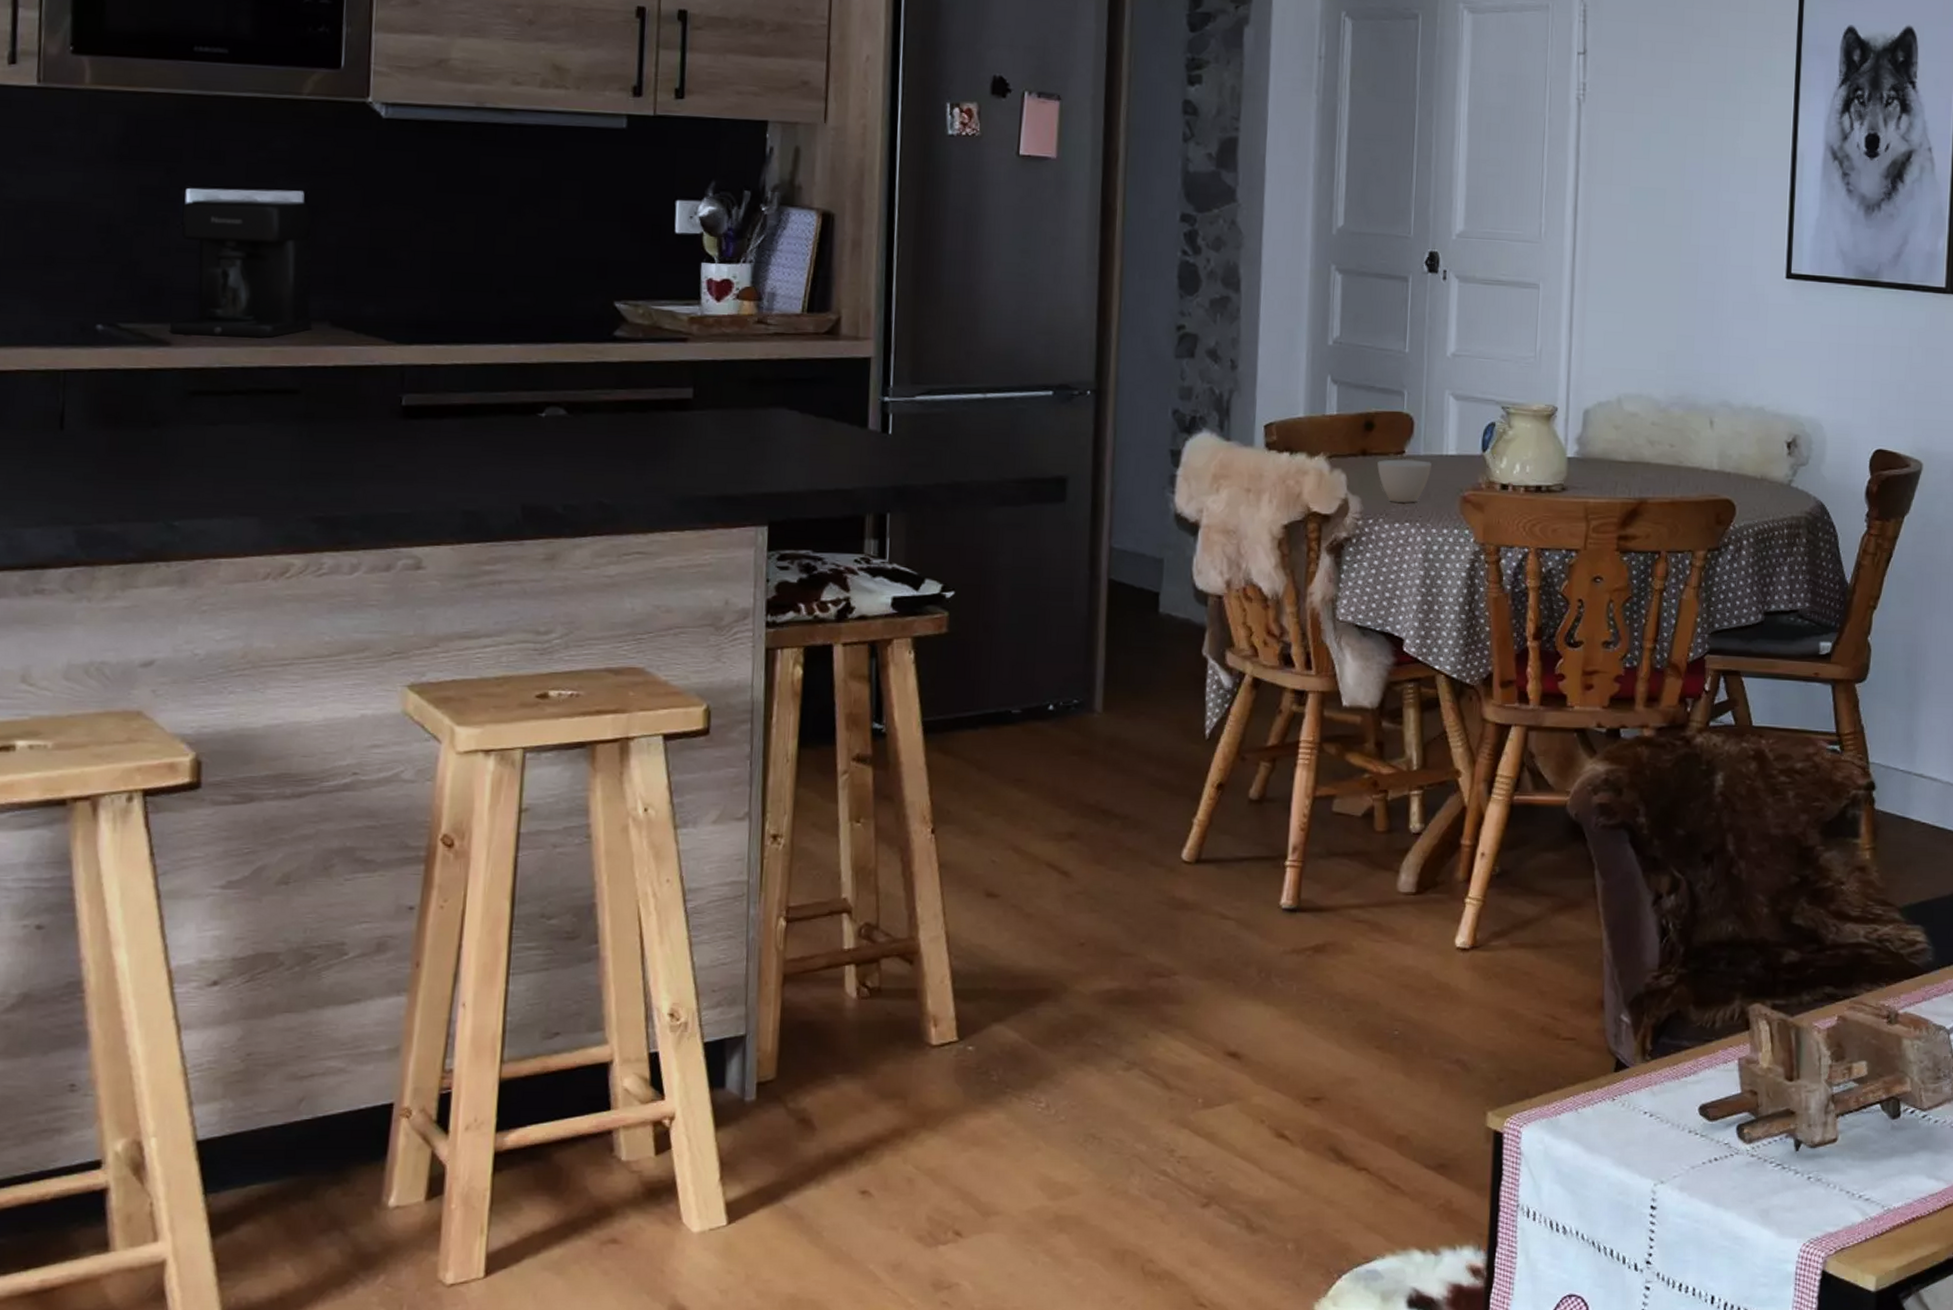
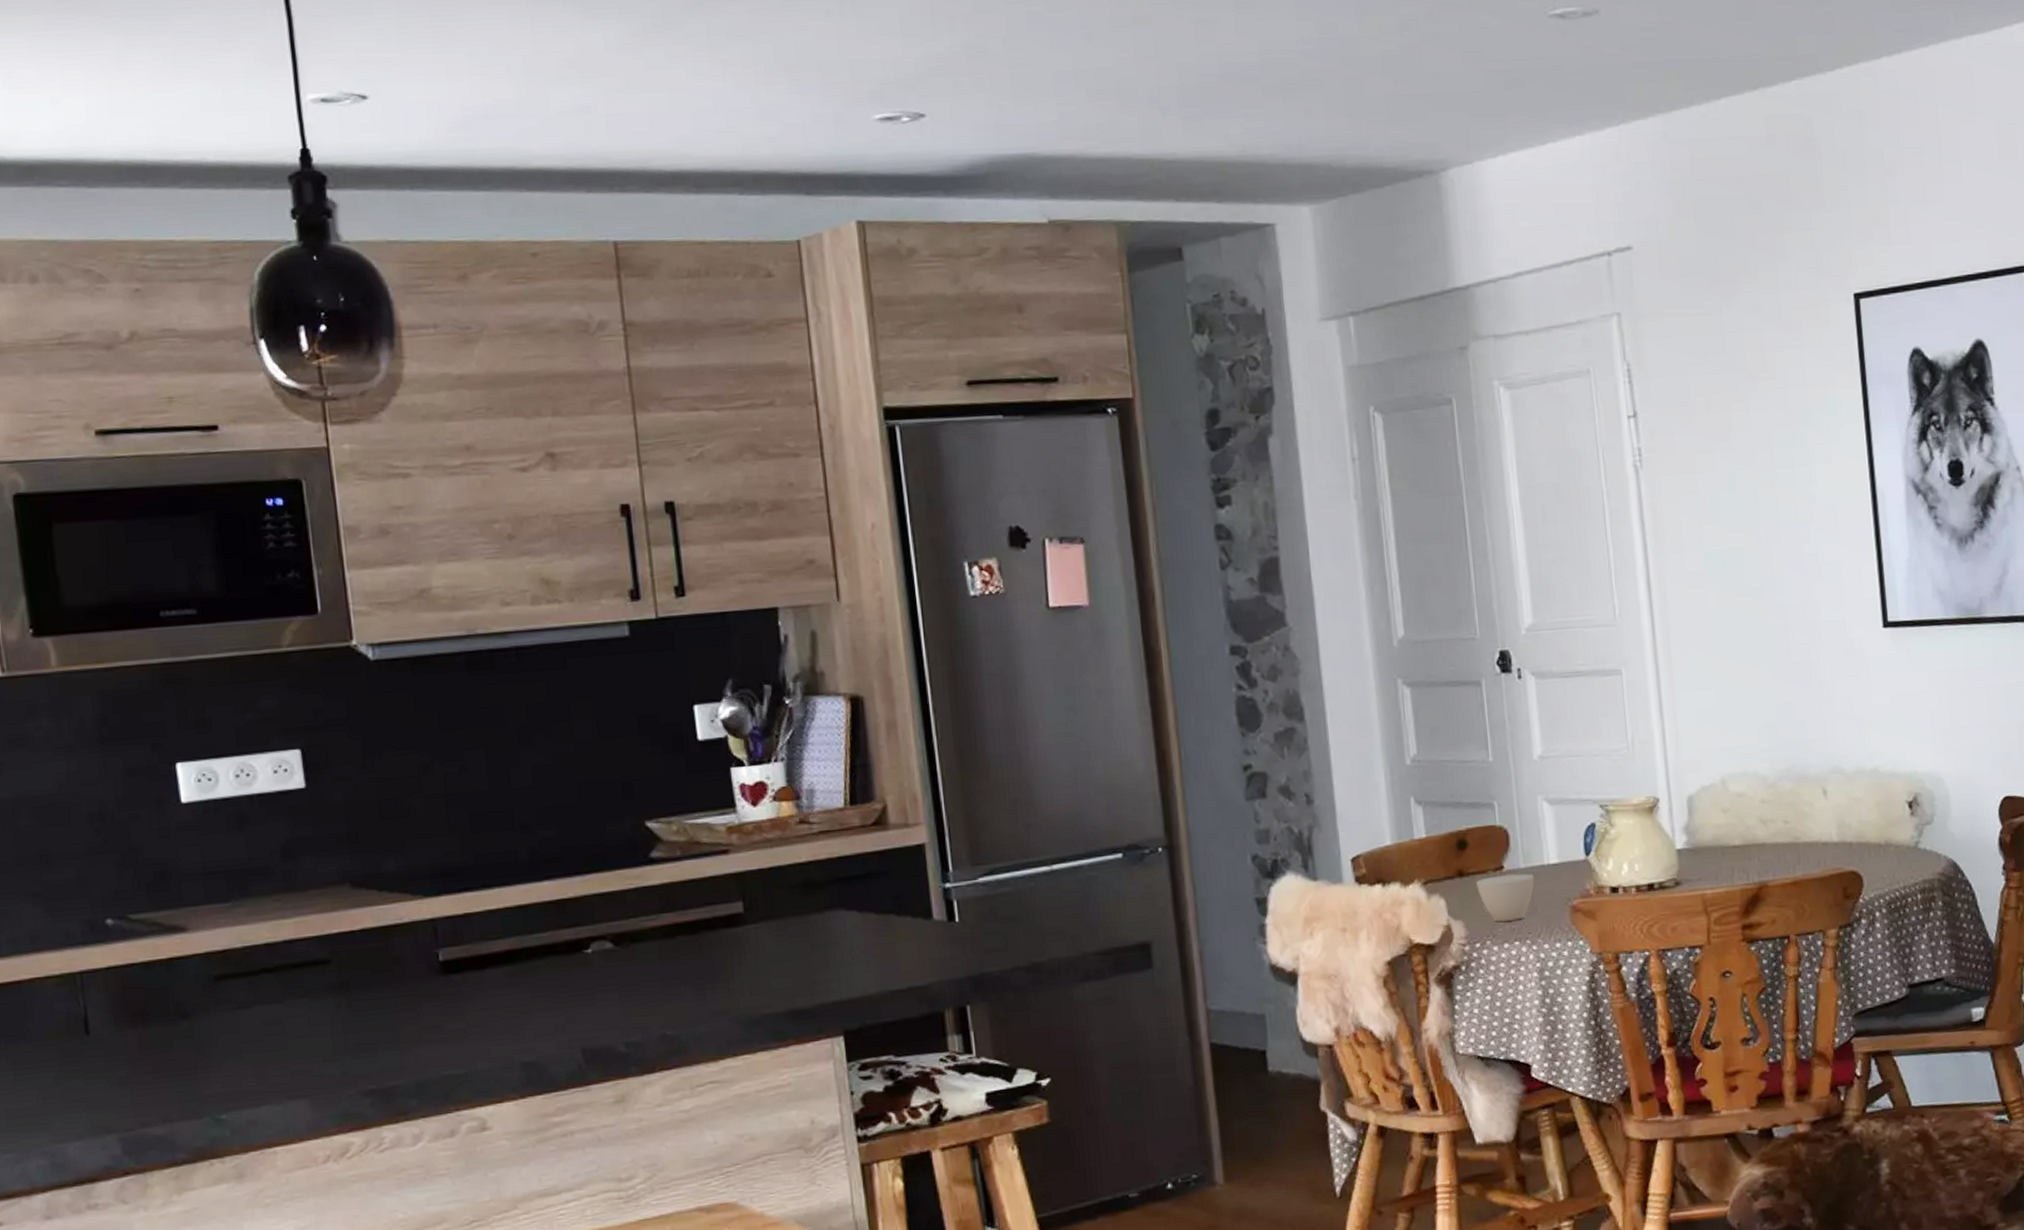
coffee maker: present [170,198,312,339] -> none [175,761,331,919]

